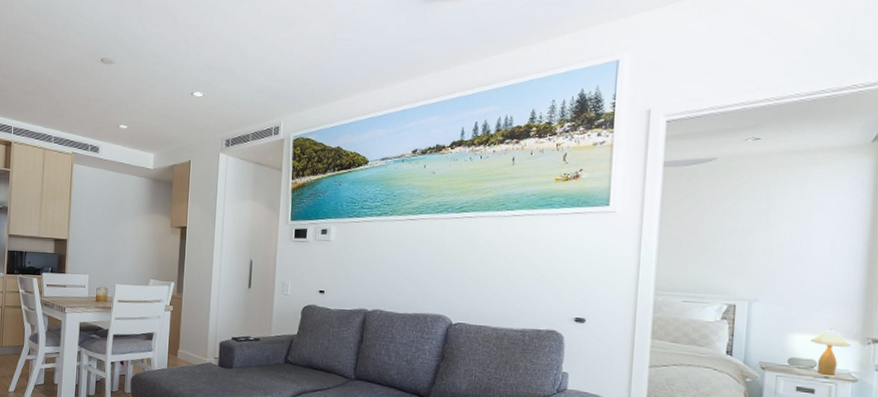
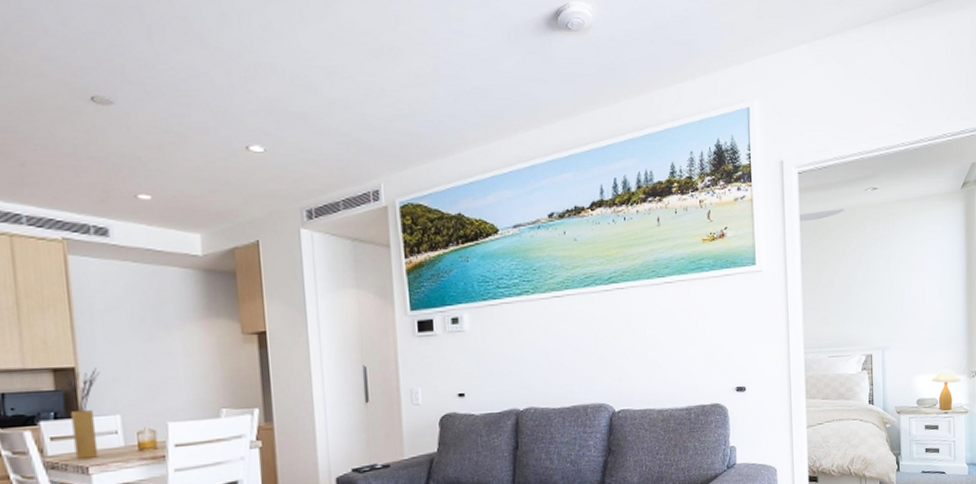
vase: none [59,240,81,303] -> present [65,367,101,461]

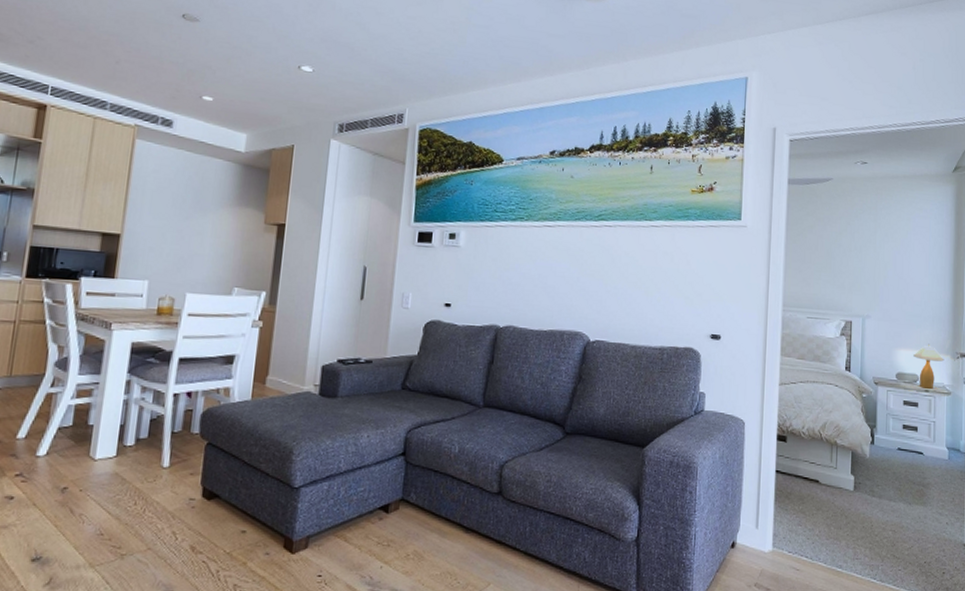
vase: present [65,367,101,461] -> none [103,236,140,317]

